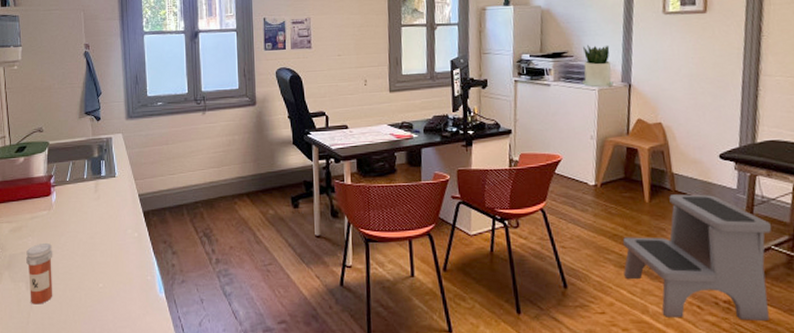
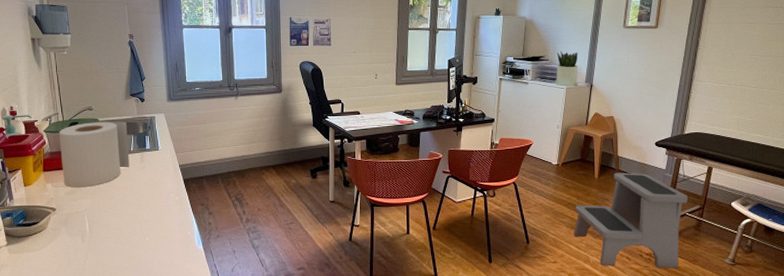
paper towel roll: none [5,144,82,224] -> present [59,121,130,188]
medicine: present [26,243,53,305] -> none [81,204,106,254]

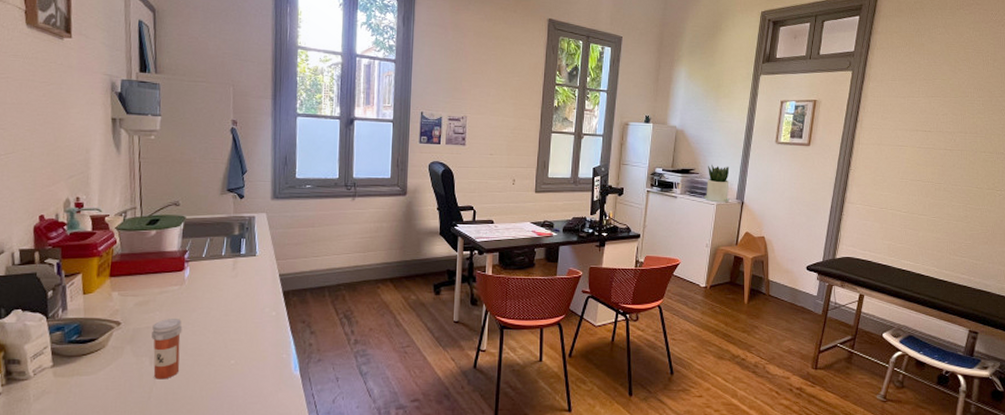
paper towel roll: present [59,121,130,188] -> none [134,220,220,298]
medicine: none [81,204,106,254] -> present [152,319,183,379]
step stool: present [574,173,689,268] -> none [721,298,840,404]

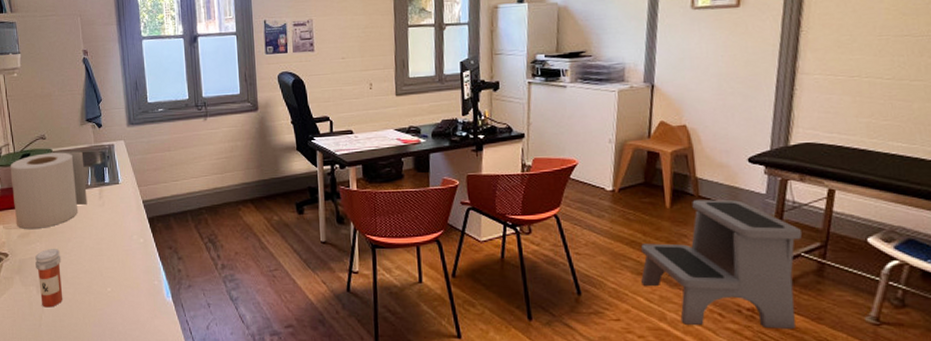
paper towel roll: none [134,220,220,298] -> present [10,151,87,230]
planter: present [703,164,730,203] -> none [600,43,635,89]
step stool: none [721,298,840,404] -> present [640,199,803,329]

